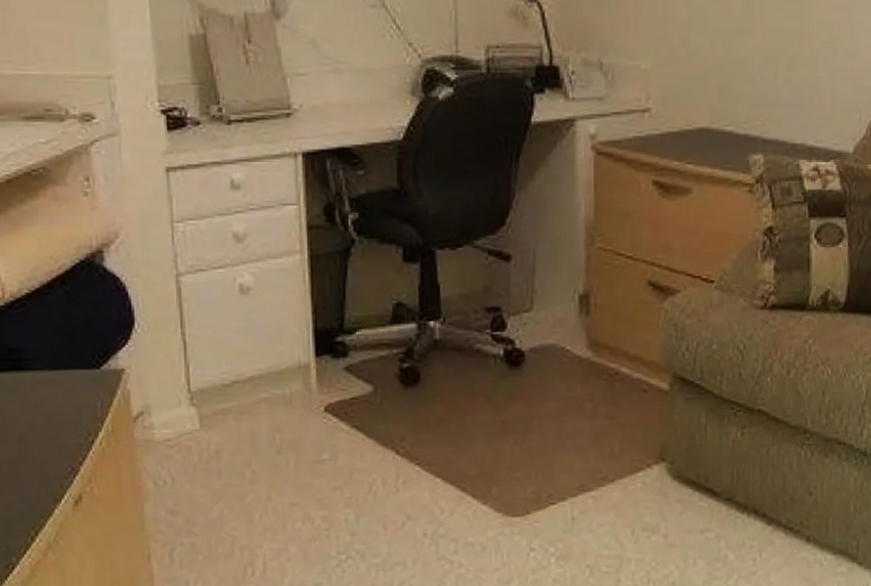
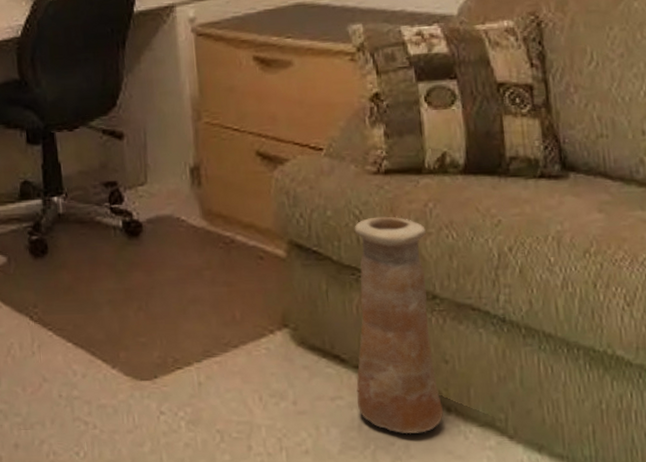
vase: none [726,351,804,564] -> present [354,216,443,435]

